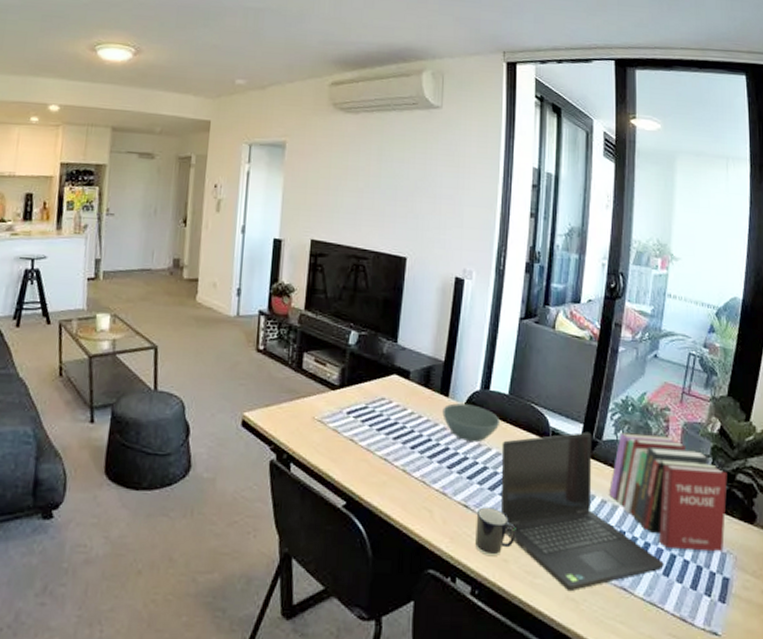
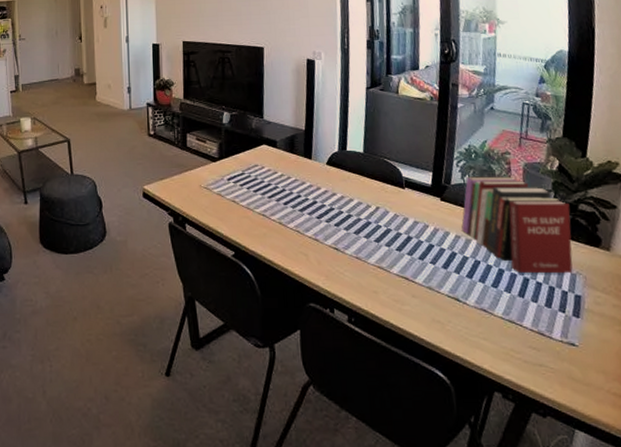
soup bowl: present [442,403,501,442] -> none [308,164,359,194]
mug: present [475,507,516,557] -> none [346,248,382,289]
laptop: present [500,431,664,591] -> none [362,178,519,314]

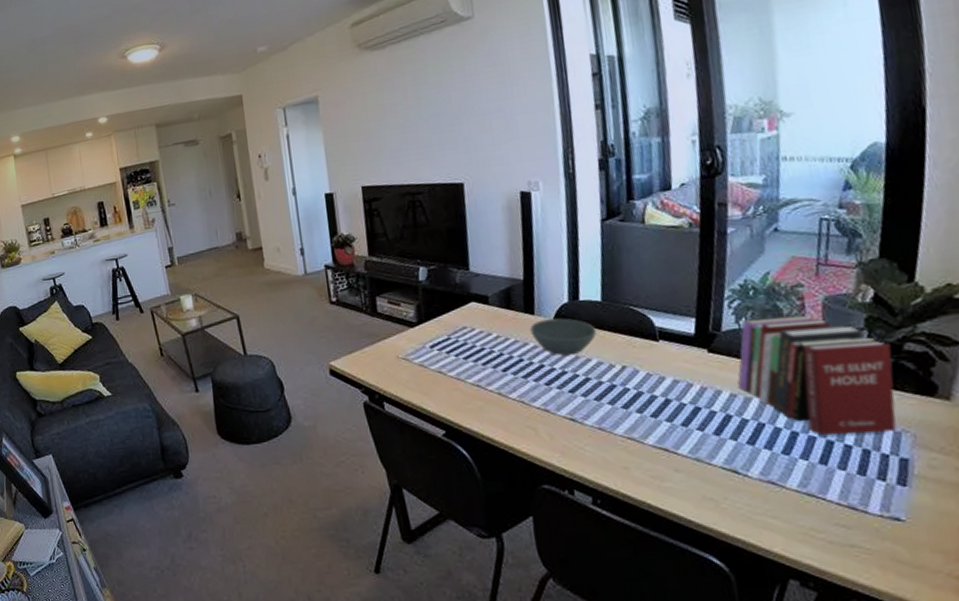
soup bowl: none [308,164,359,194] -> present [530,318,597,355]

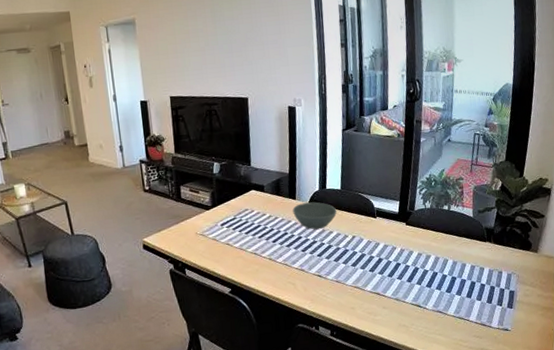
books: present [737,315,897,435] -> none [423,199,509,278]

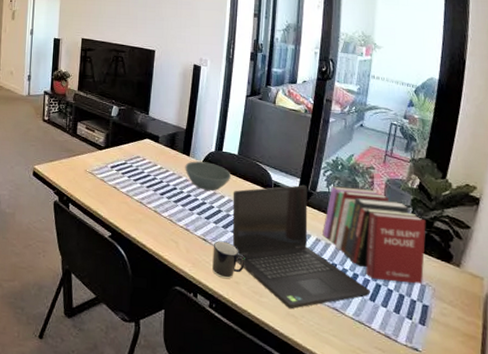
mug: none [327,273,358,308] -> present [212,241,245,279]
laptop: none [340,206,467,320] -> present [232,185,370,309]
books: none [423,199,509,278] -> present [323,186,426,285]

